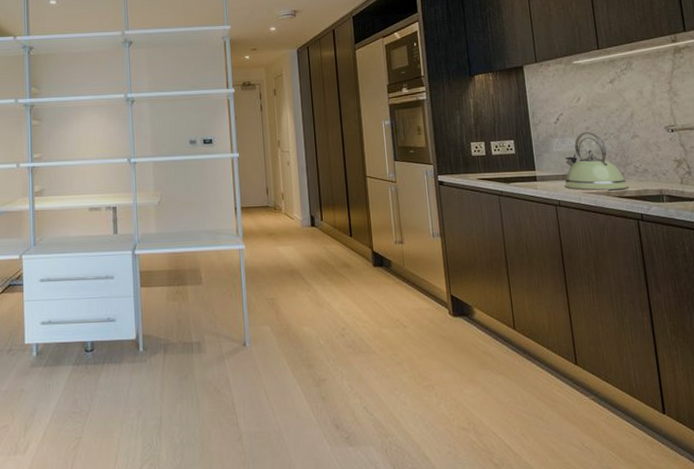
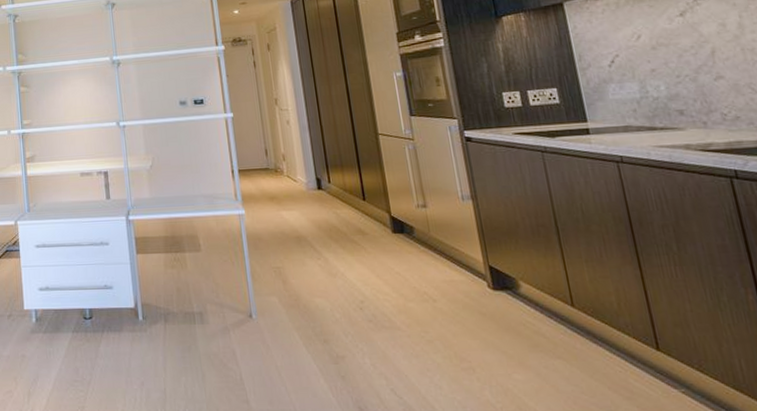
kettle: present [564,132,629,191] -> none [625,75,716,144]

